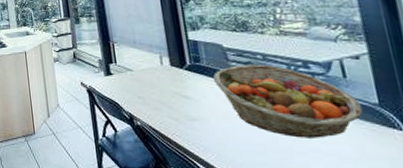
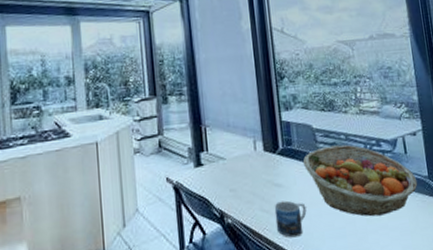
mug: none [183,112,219,146] -> present [274,200,307,238]

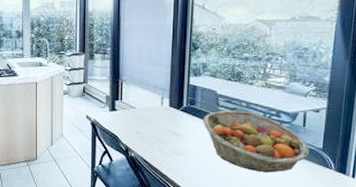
mug: present [274,200,307,238] -> none [170,147,199,176]

